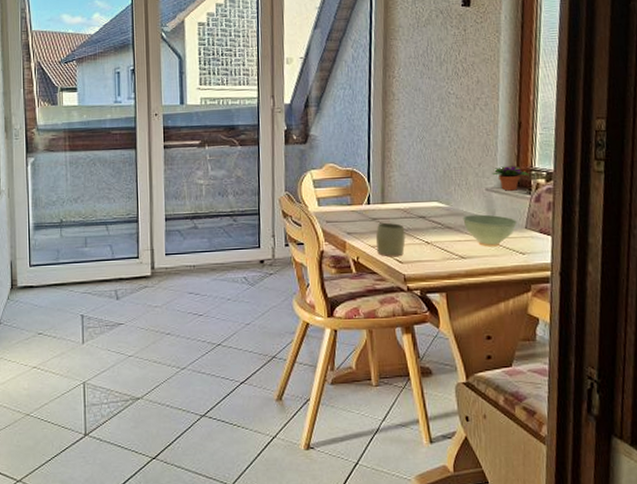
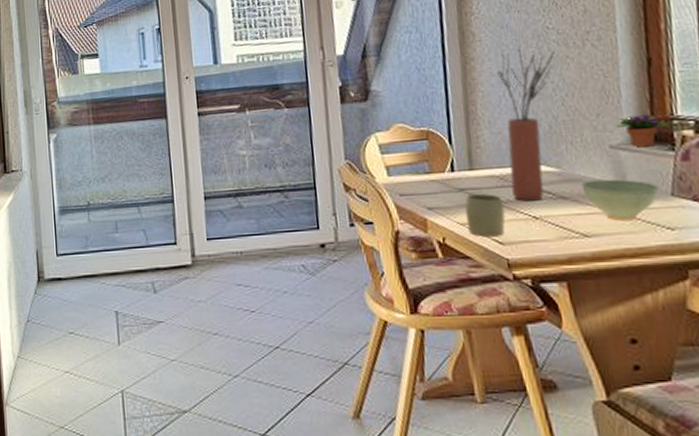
vase: none [409,106,453,230] -> present [497,46,555,202]

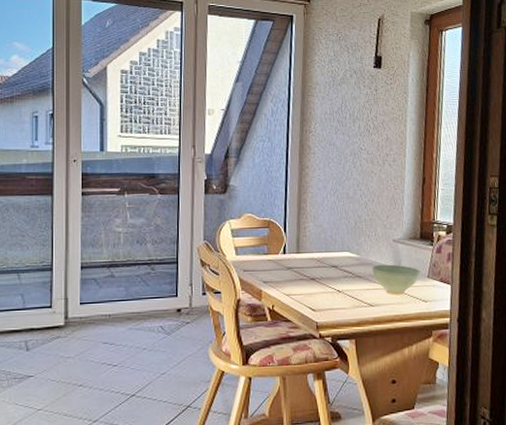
mug: present [464,193,506,237] -> none [290,271,319,305]
vase: present [497,46,555,202] -> none [324,161,364,279]
potted flower: present [616,114,670,148] -> none [398,219,432,242]

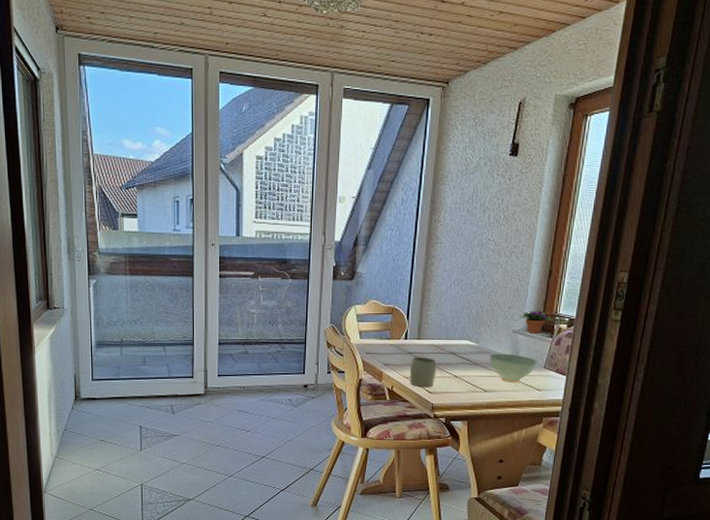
mug: none [290,271,319,305] -> present [409,356,437,388]
potted flower: none [398,219,432,242] -> present [520,311,554,334]

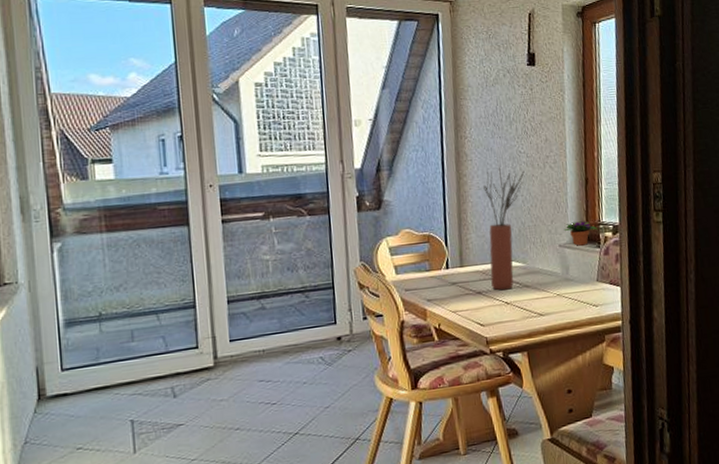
mug: present [409,356,437,388] -> none [456,286,486,321]
vase: none [444,251,491,365] -> present [483,166,525,291]
bowl: present [489,353,538,383] -> none [539,270,590,302]

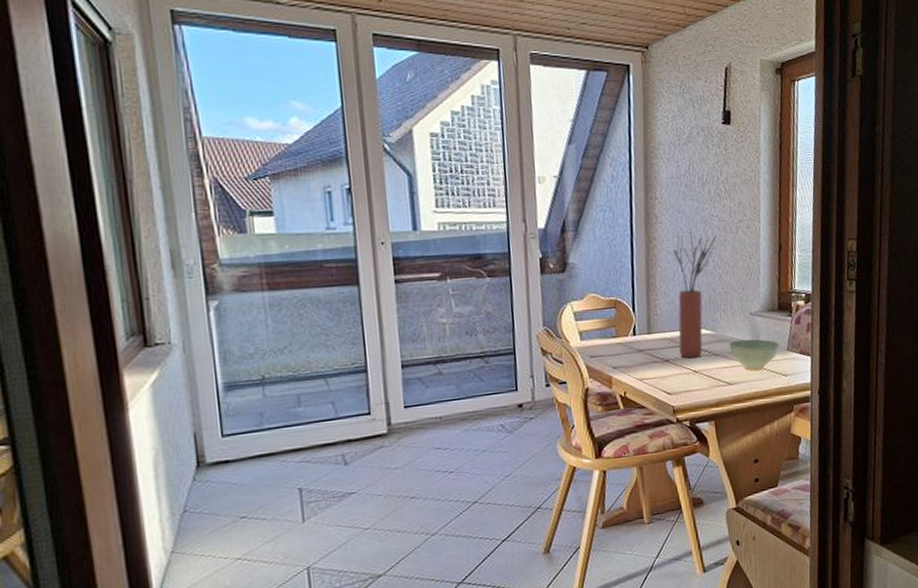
bowl: none [539,270,590,302] -> present [729,338,781,372]
potted flower: present [564,221,598,246] -> none [755,289,790,314]

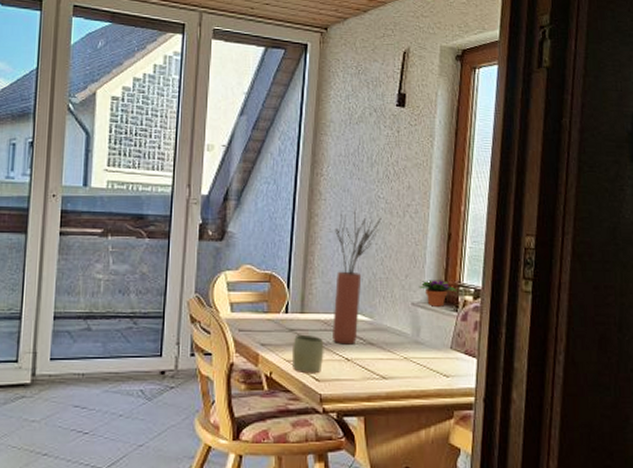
mug: none [642,353,674,389] -> present [291,334,324,374]
bowl: present [729,338,781,372] -> none [386,331,443,368]
potted flower: none [755,289,790,314] -> present [419,280,457,307]

